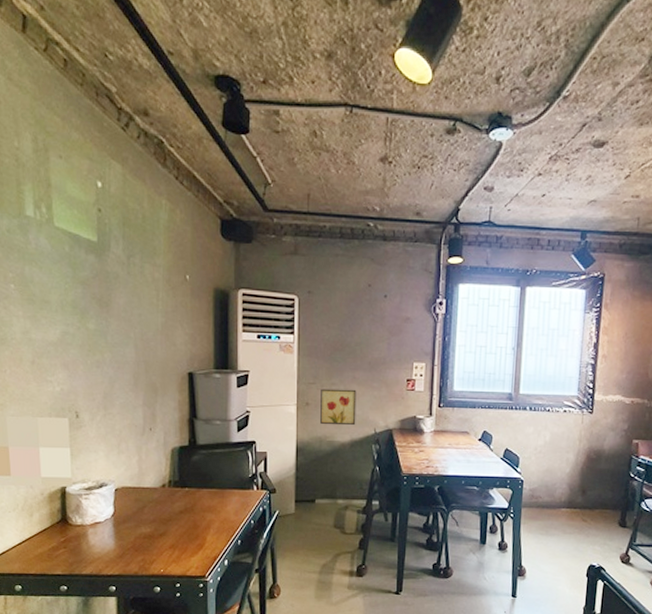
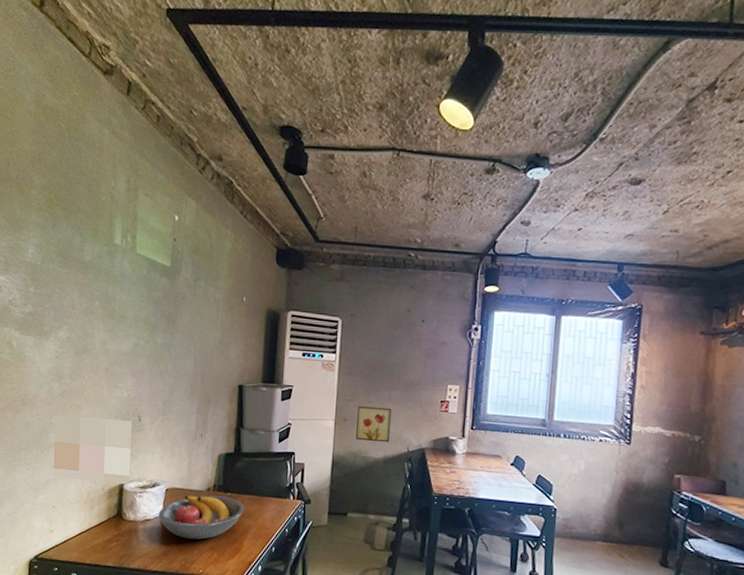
fruit bowl: none [109,491,205,540] -> present [159,495,244,540]

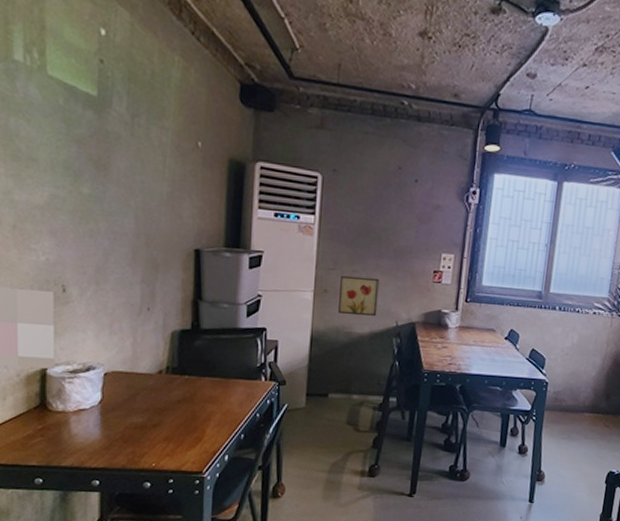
fruit bowl: present [159,495,244,540] -> none [96,378,206,430]

